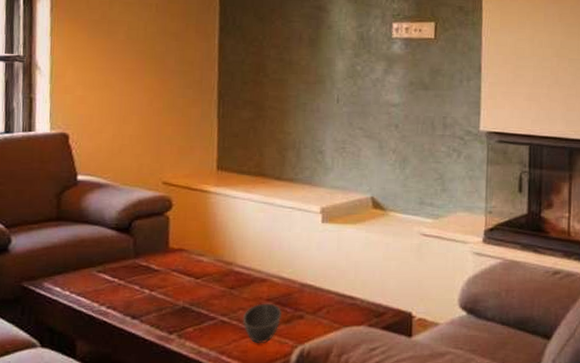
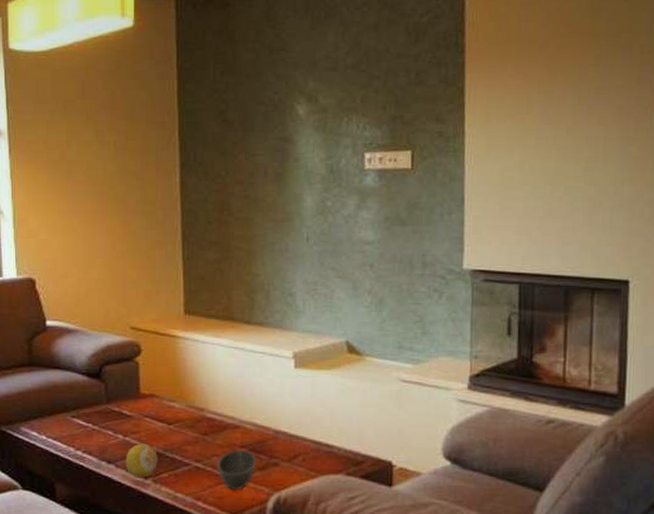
fruit: none [150,298,185,332] -> present [125,443,159,477]

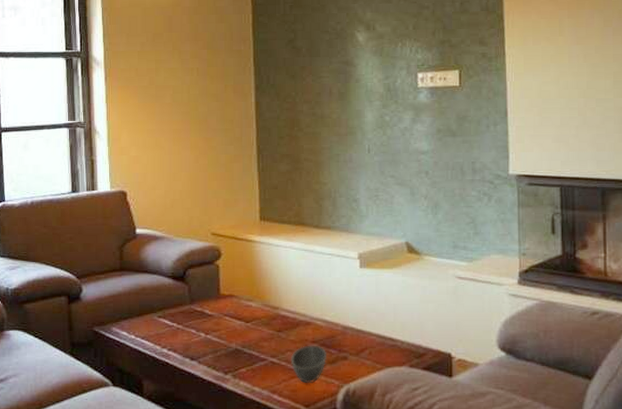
fruit: present [125,443,159,477] -> none [207,341,237,373]

